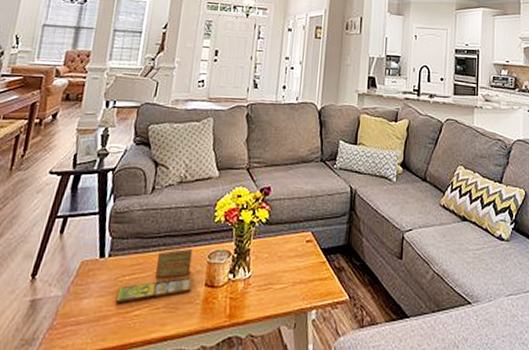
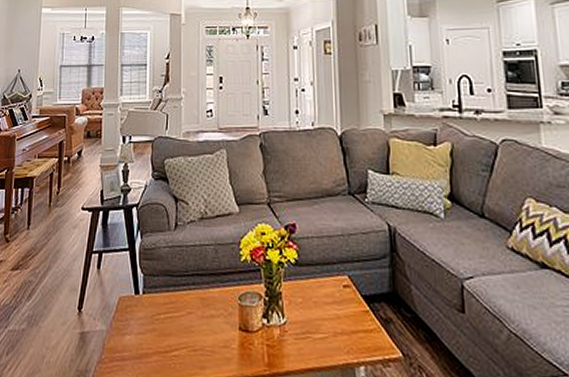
board game: present [115,248,193,304] -> none [154,288,225,343]

